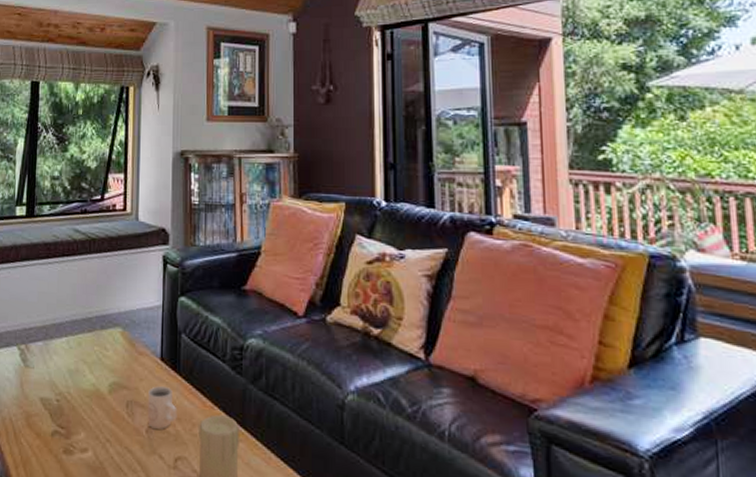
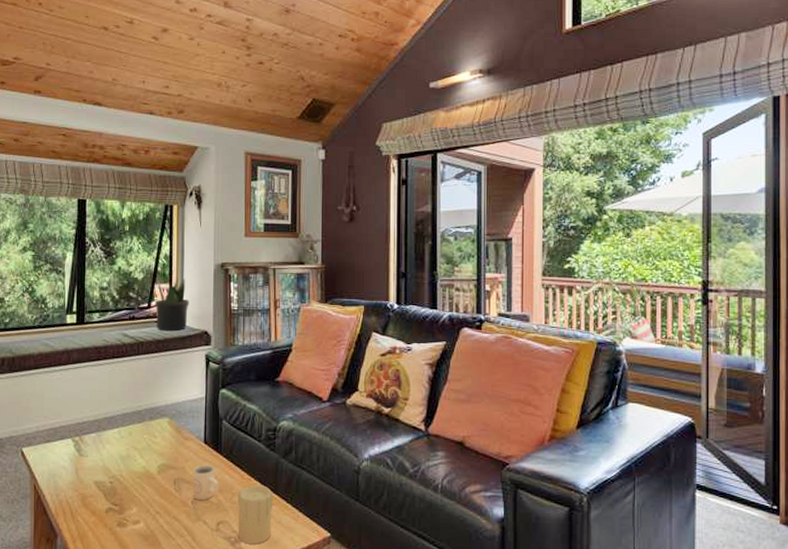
planter: none [108,167,146,228] -> present [155,278,189,331]

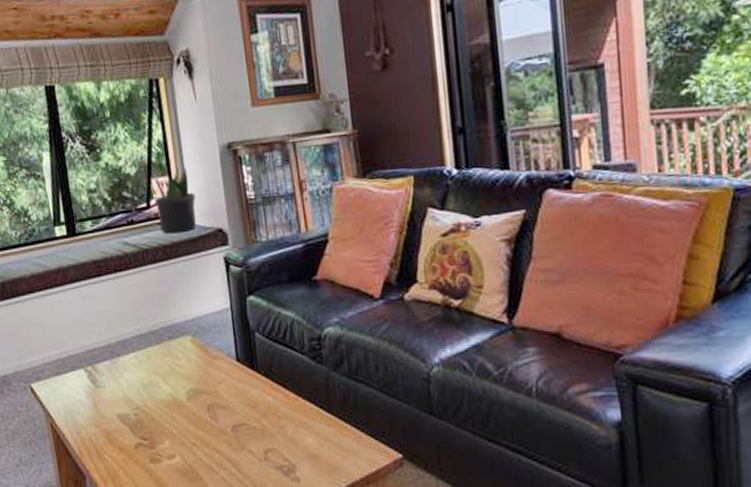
mug: present [192,465,219,501] -> none [228,386,262,428]
candle: present [238,485,272,545] -> none [285,405,330,473]

